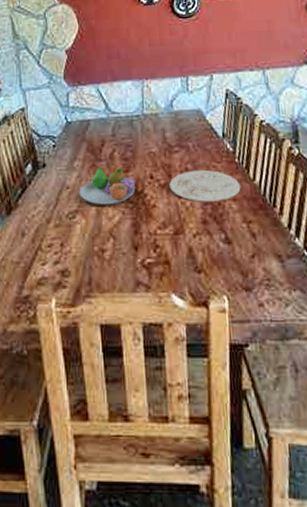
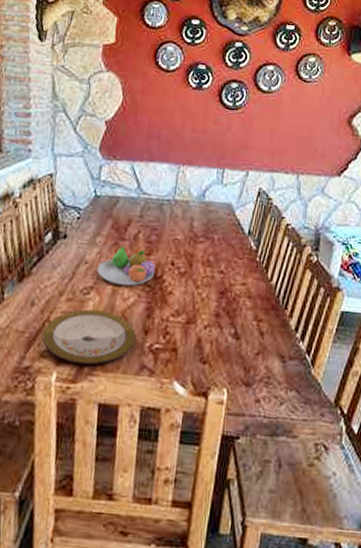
plate: none [37,232,127,288] -> present [42,309,136,365]
plate: present [169,169,241,202] -> none [189,263,258,297]

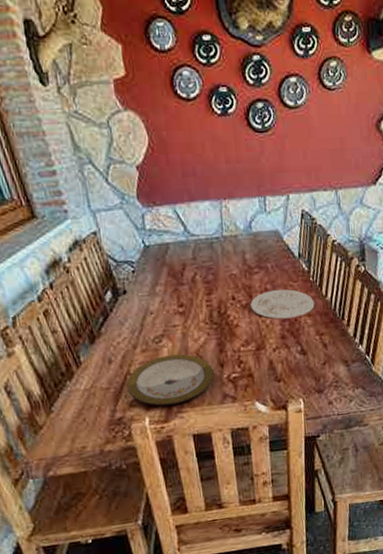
fruit bowl: present [97,245,156,286] -> none [163,290,219,329]
plate: none [189,263,258,297] -> present [250,289,315,319]

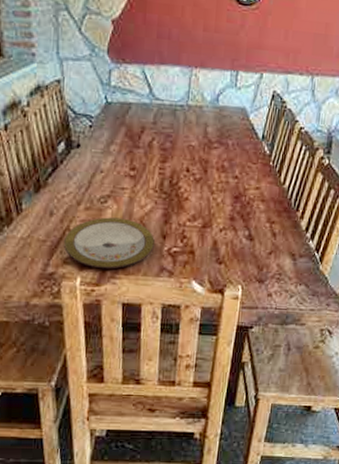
plate: present [250,289,315,319] -> none [204,168,271,201]

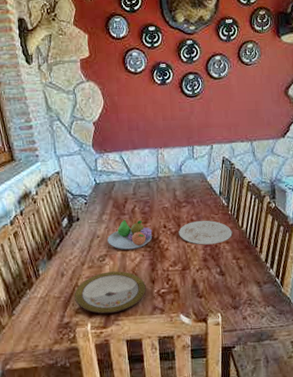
fruit bowl: none [113,153,172,194] -> present [107,219,152,250]
plate: none [204,168,271,201] -> present [179,220,232,245]

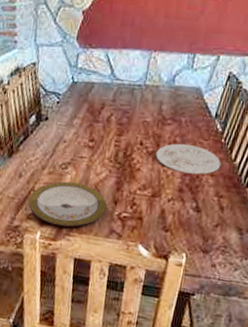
fruit bowl: present [107,219,152,250] -> none [74,127,126,163]

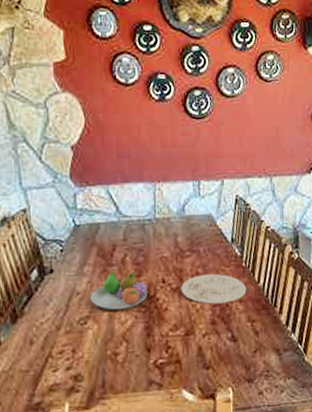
plate: present [28,181,107,227] -> none [48,337,140,392]
fruit bowl: none [74,127,126,163] -> present [90,271,148,310]

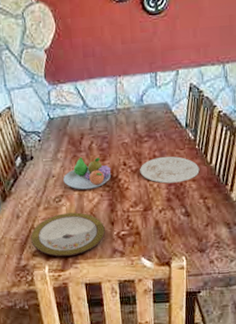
plate: none [48,337,140,392] -> present [31,212,105,257]

